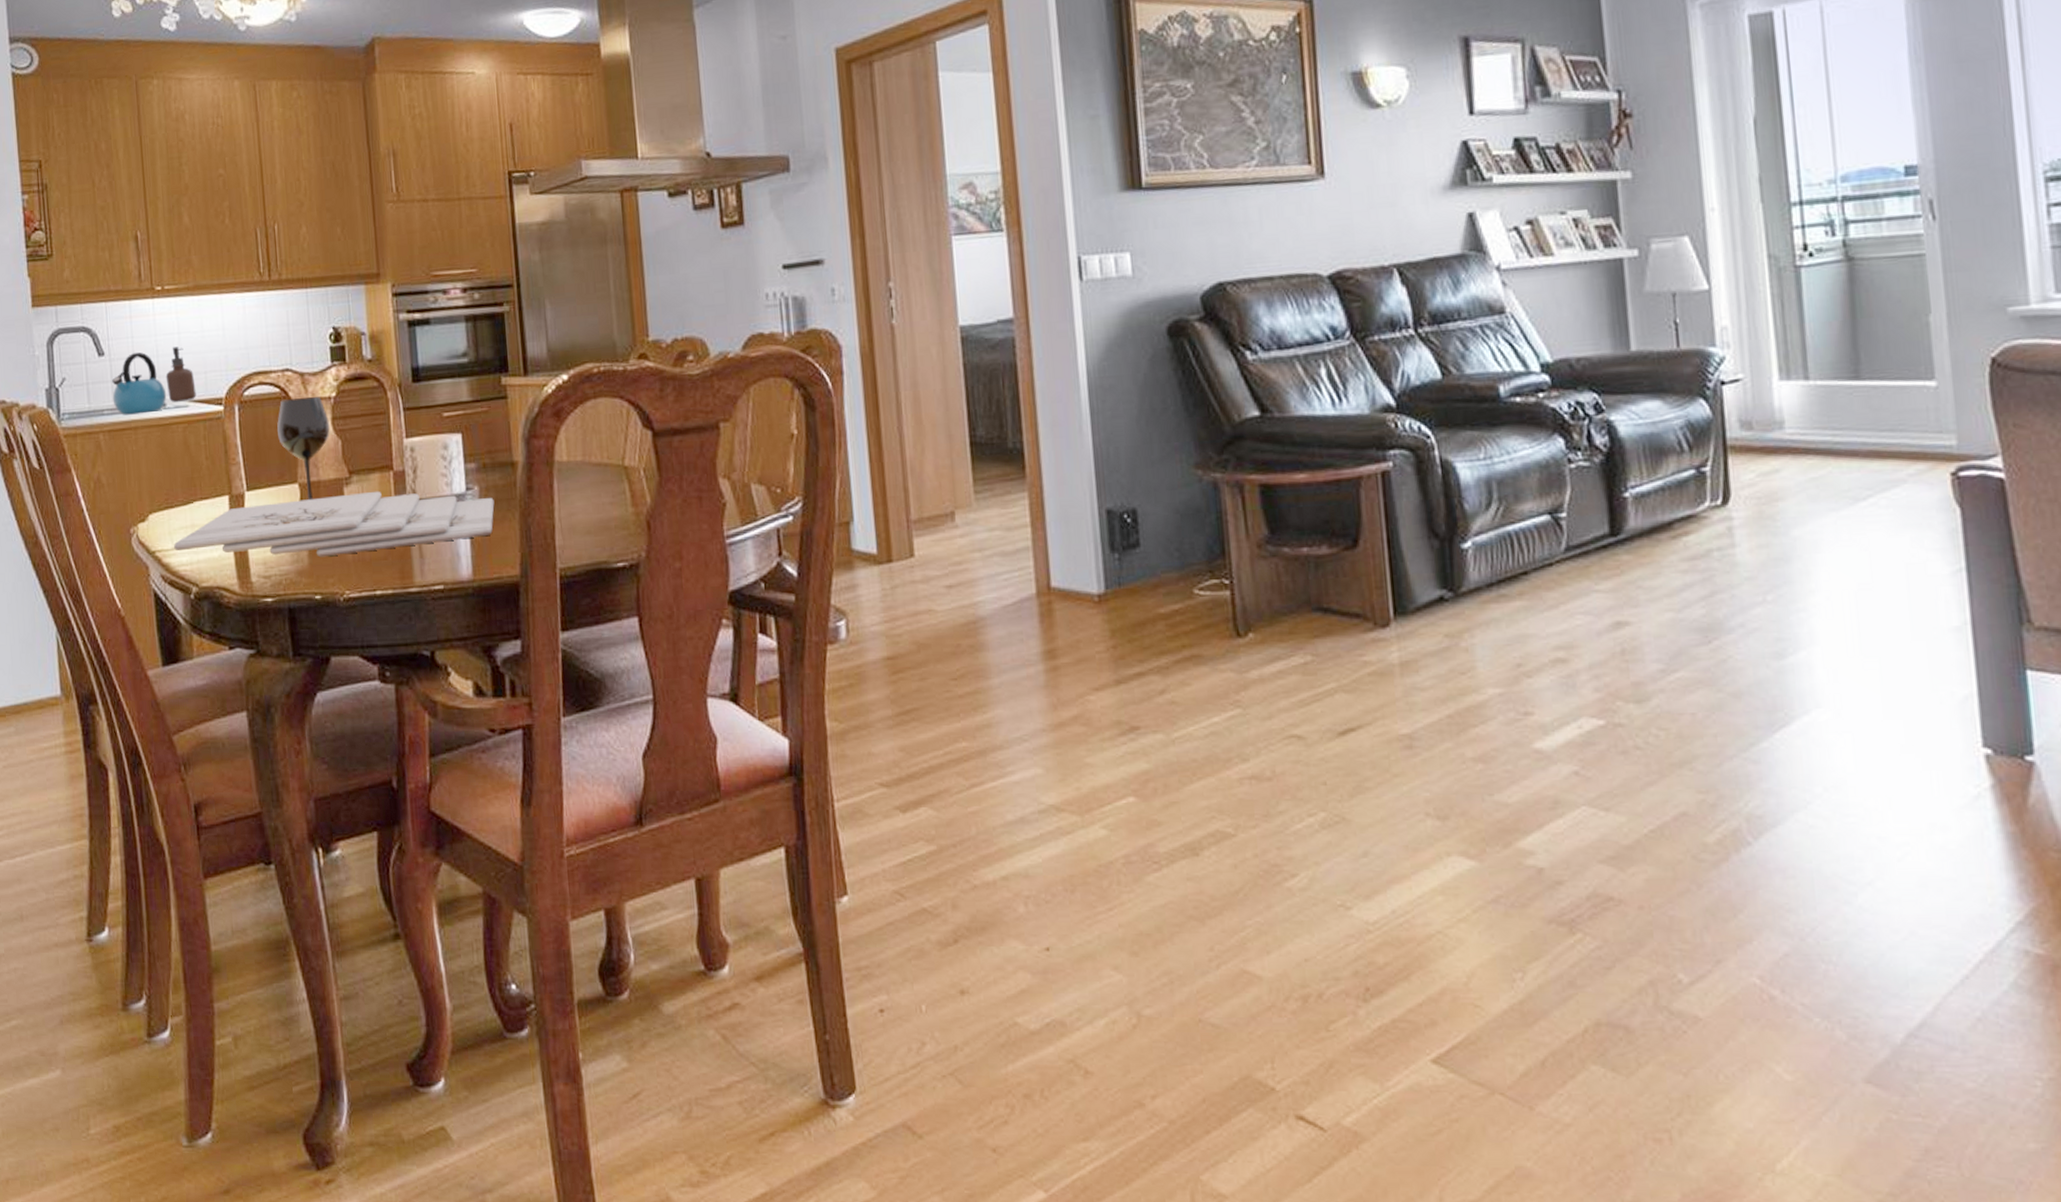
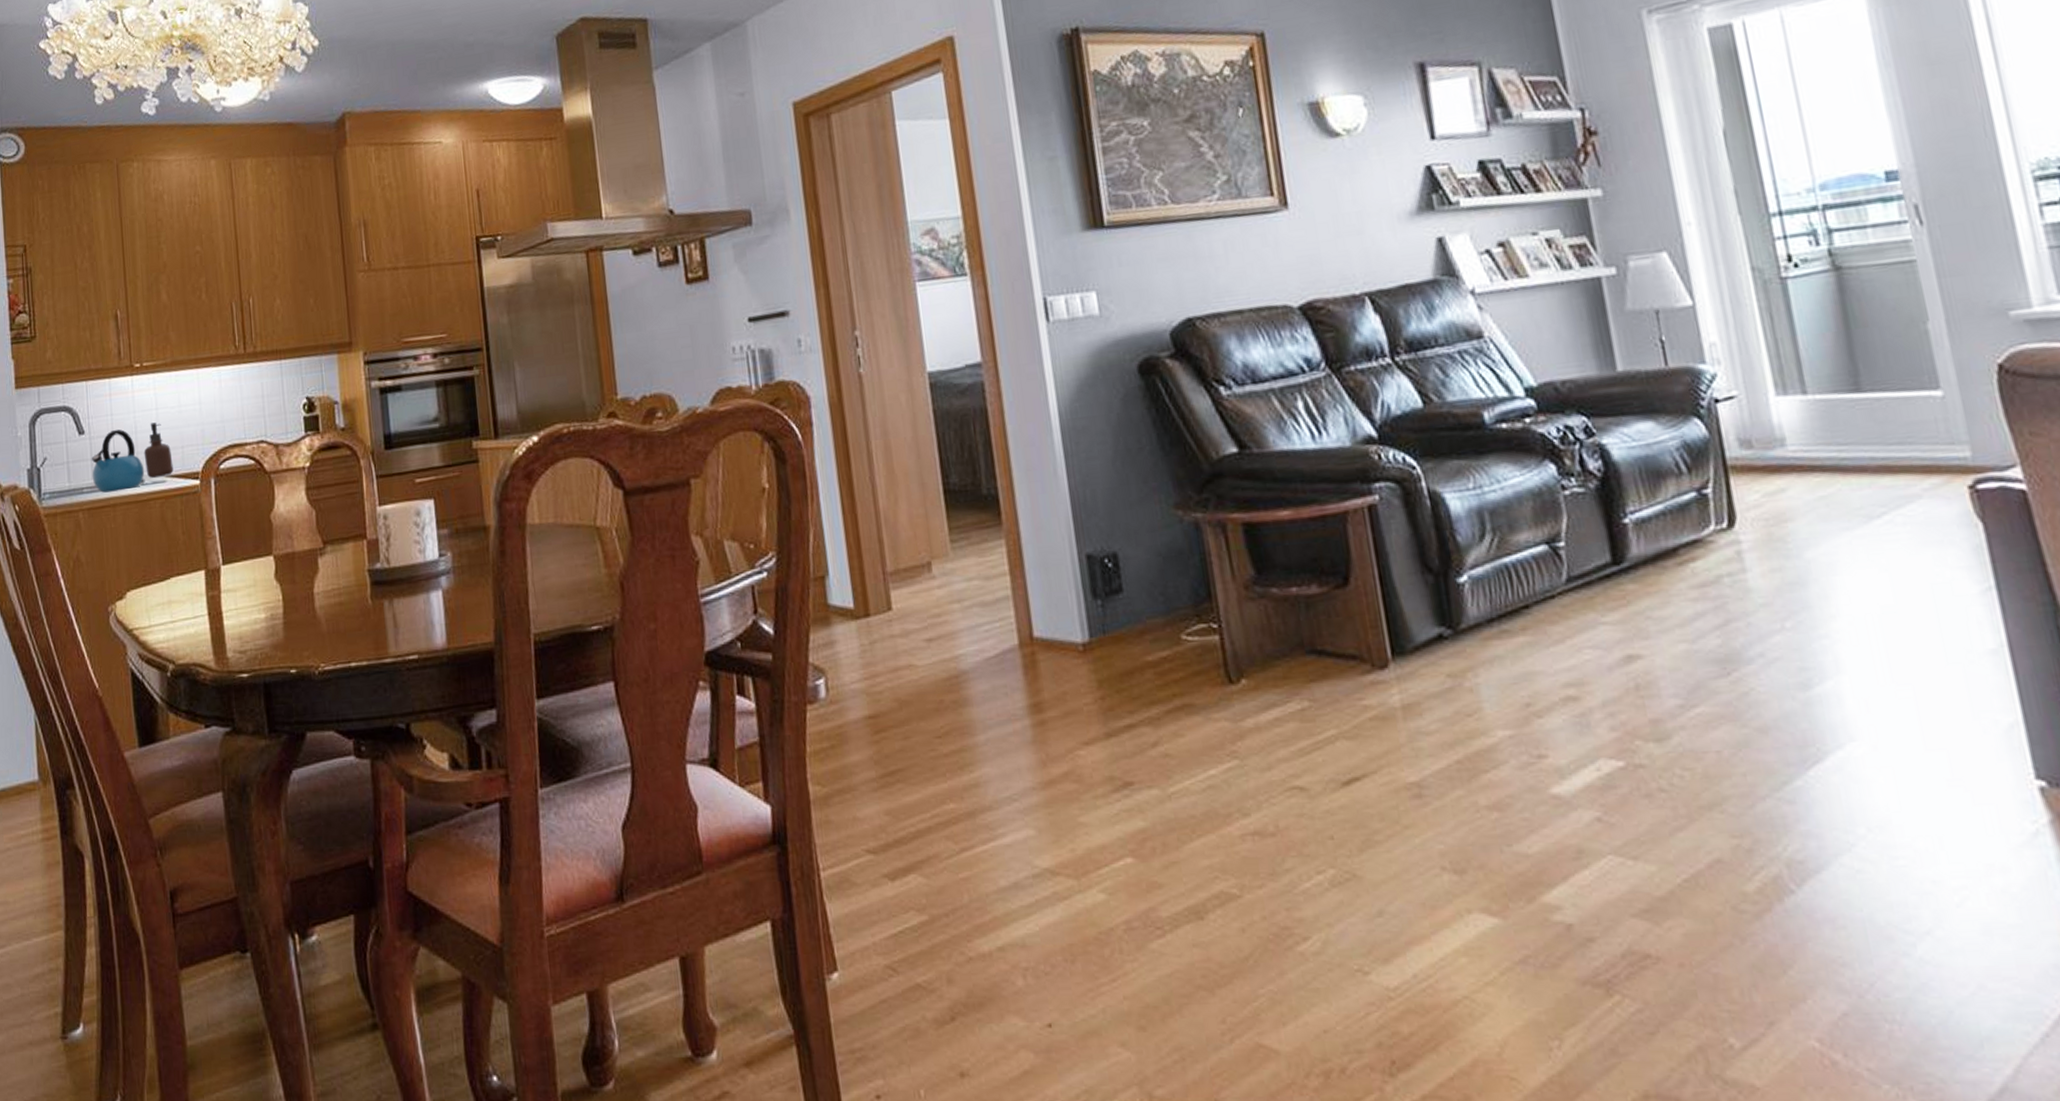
placemat: present [174,491,495,558] -> none [151,560,468,630]
wineglass: present [276,397,330,501] -> none [252,467,304,573]

